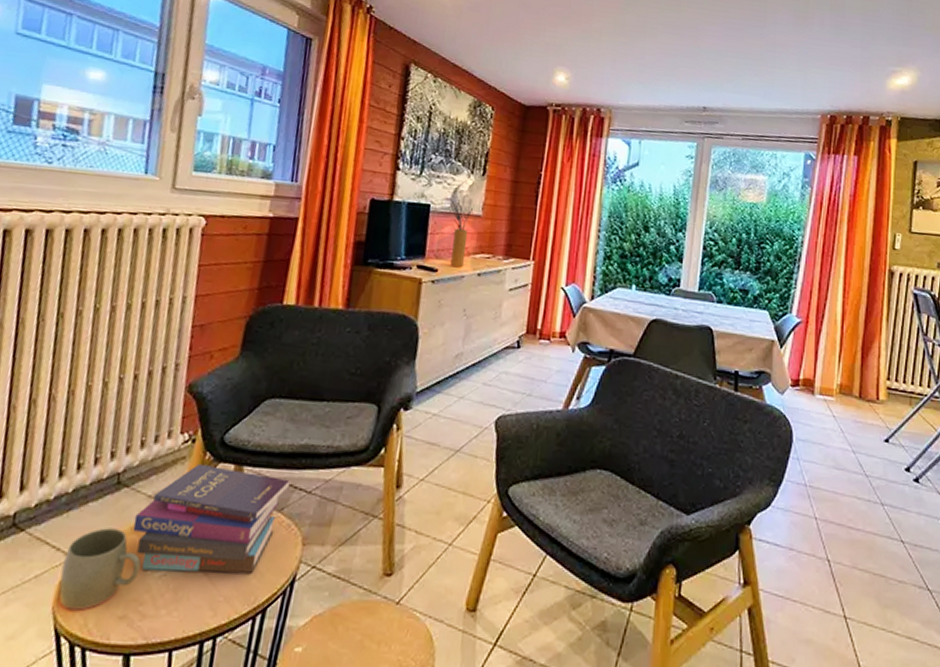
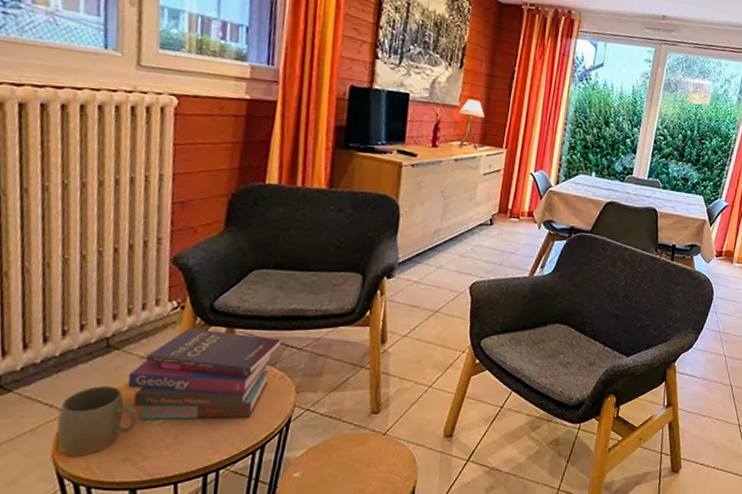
vase: present [449,196,473,268] -> none [428,87,450,154]
table lamp: none [480,207,510,263] -> present [457,98,485,150]

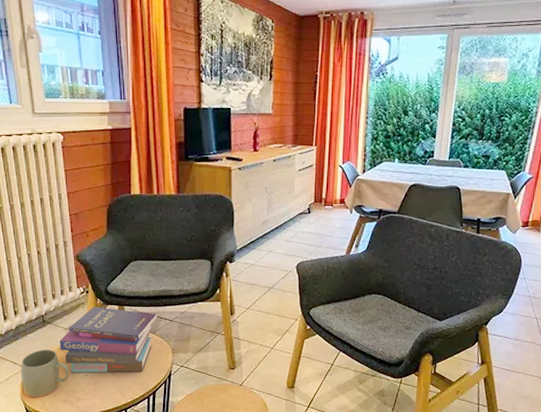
table lamp: present [457,98,485,150] -> none [272,105,295,151]

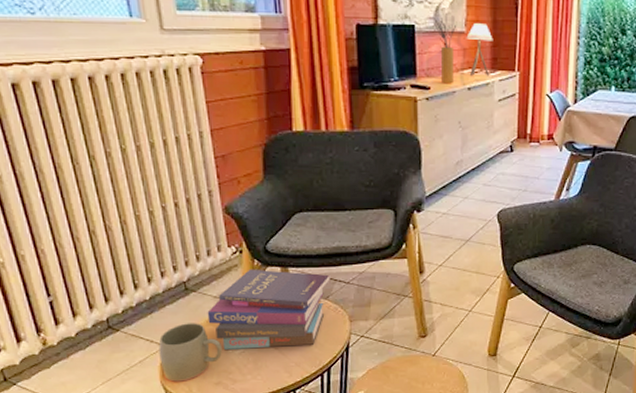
vase: none [245,99,264,157] -> present [432,14,456,84]
table lamp: none [272,105,295,151] -> present [466,22,493,77]

